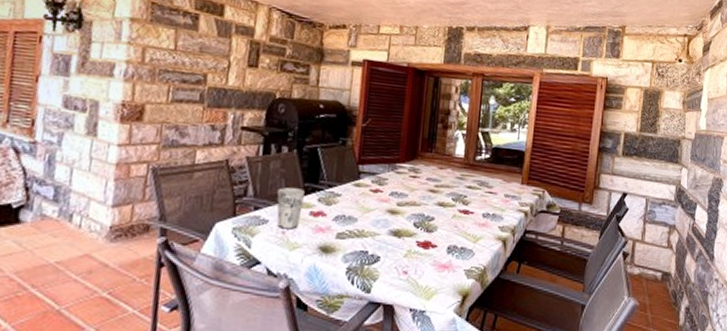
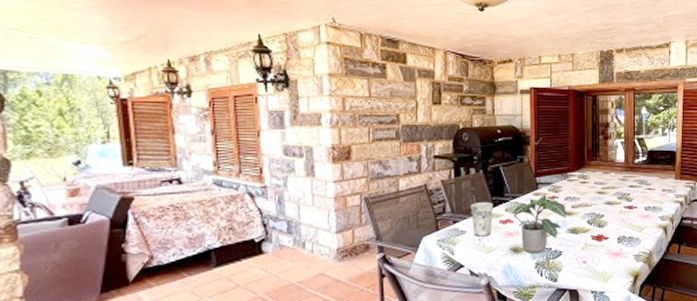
potted plant: none [327,186,392,257] -> present [513,194,568,254]

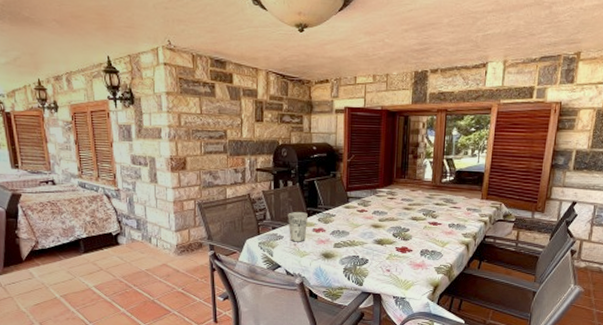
potted plant: present [513,194,568,254] -> none [325,208,375,260]

